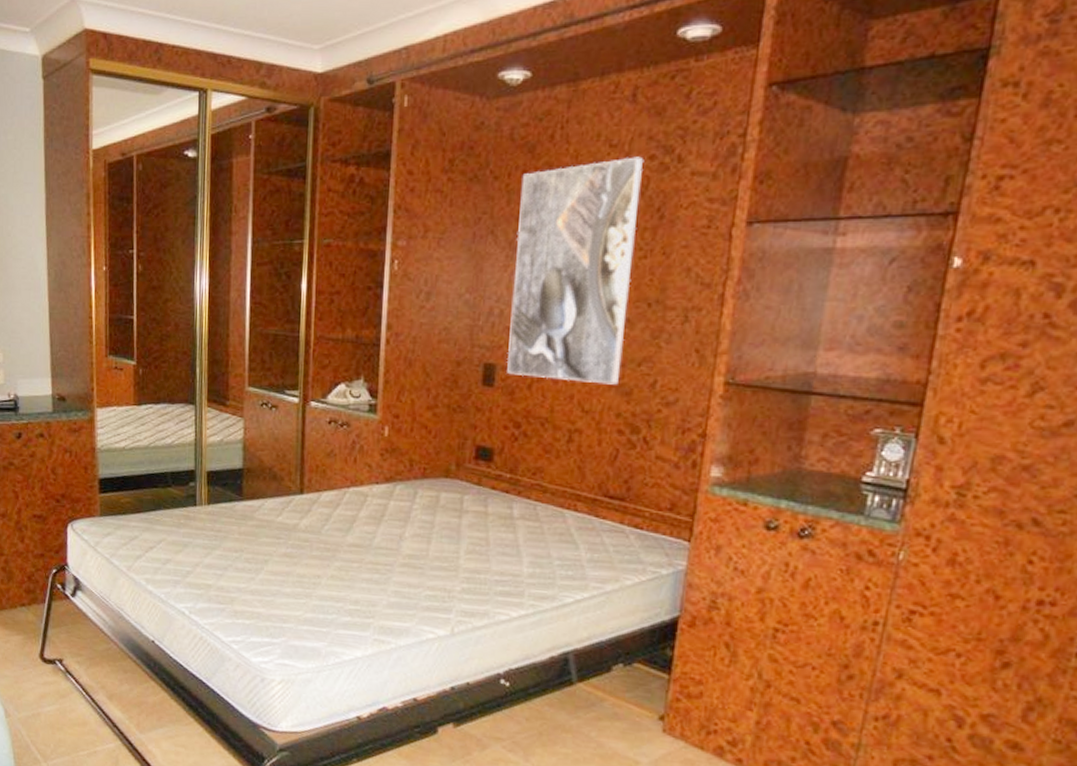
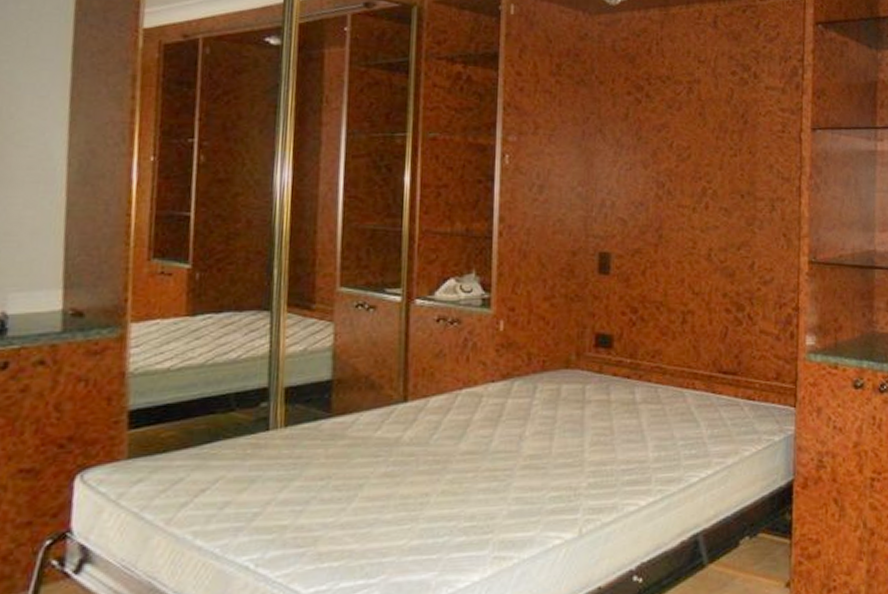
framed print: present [506,156,645,385] -> none [620,71,728,268]

